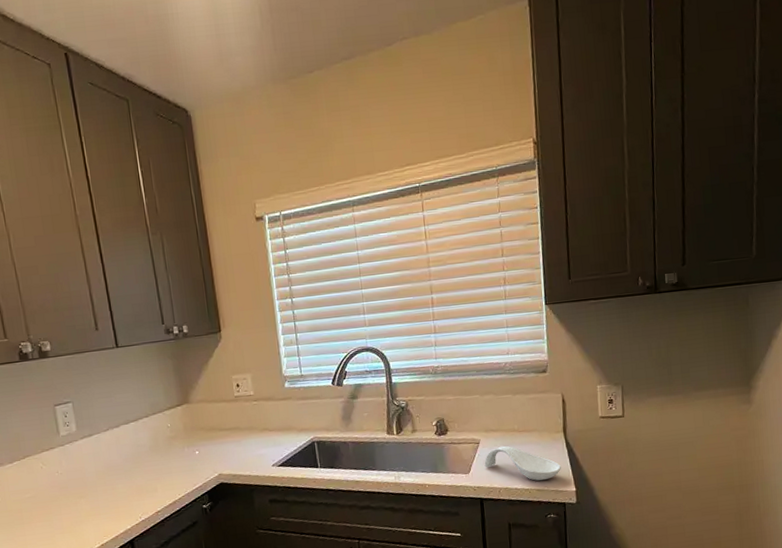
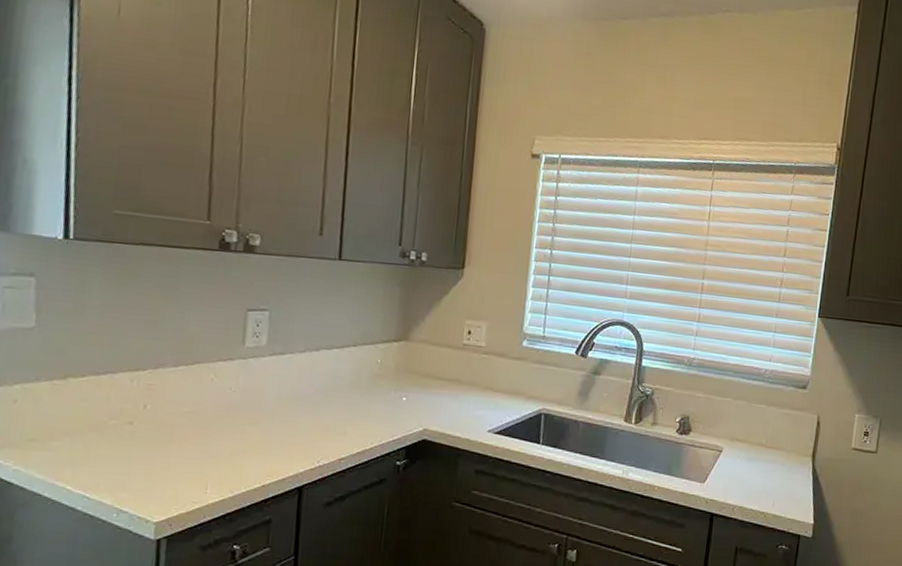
spoon rest: present [484,445,561,481] -> none [722,459,803,506]

